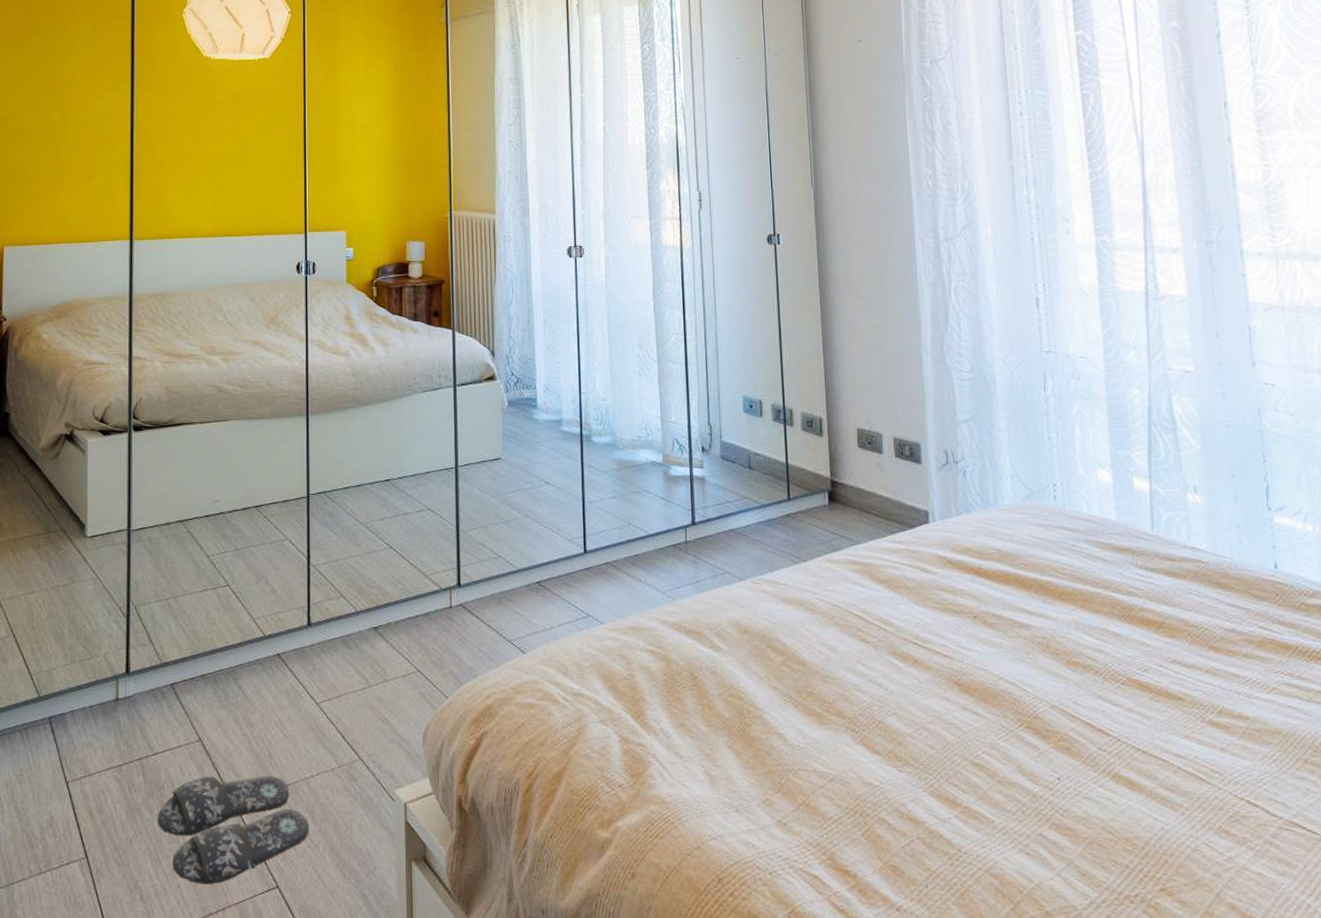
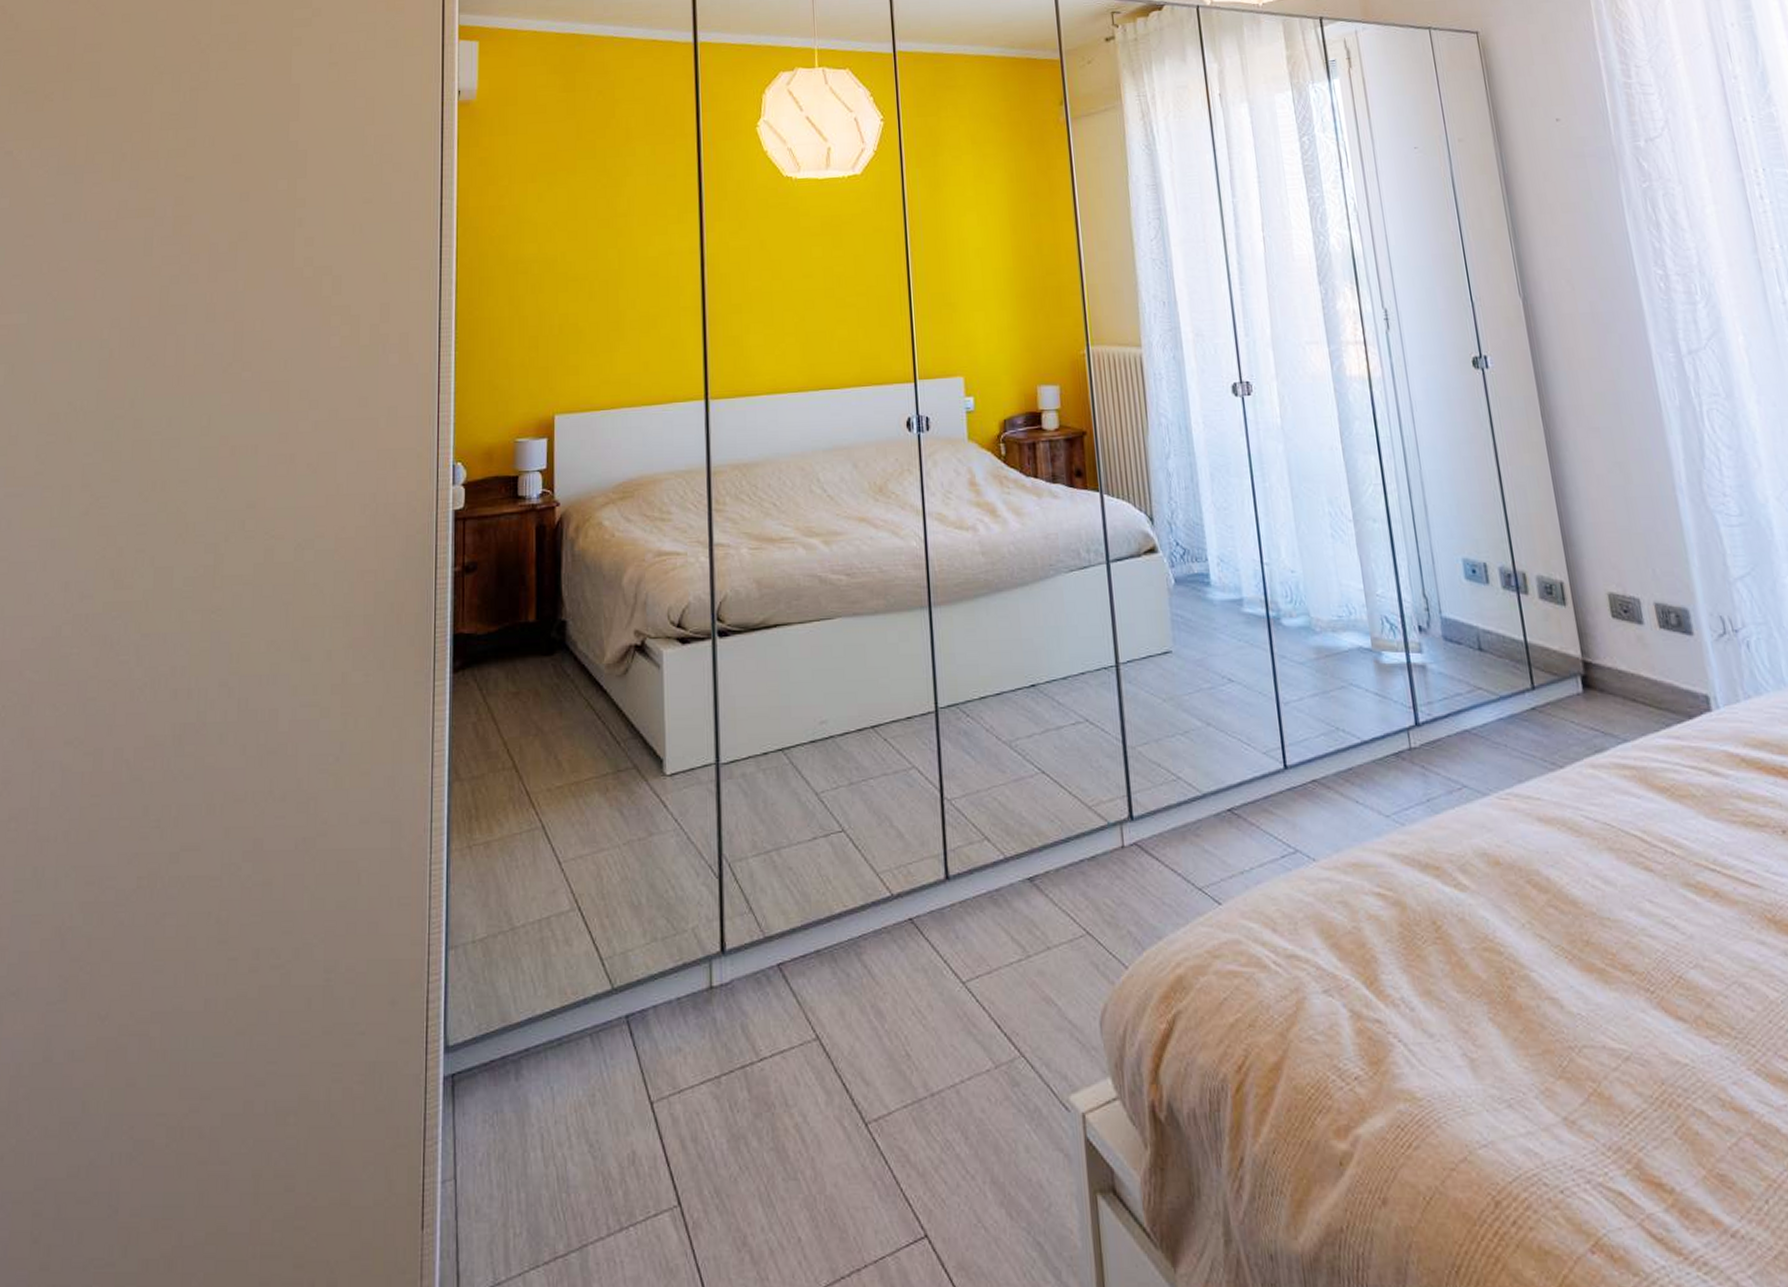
slippers: present [157,775,309,885] -> none [768,1084,963,1237]

